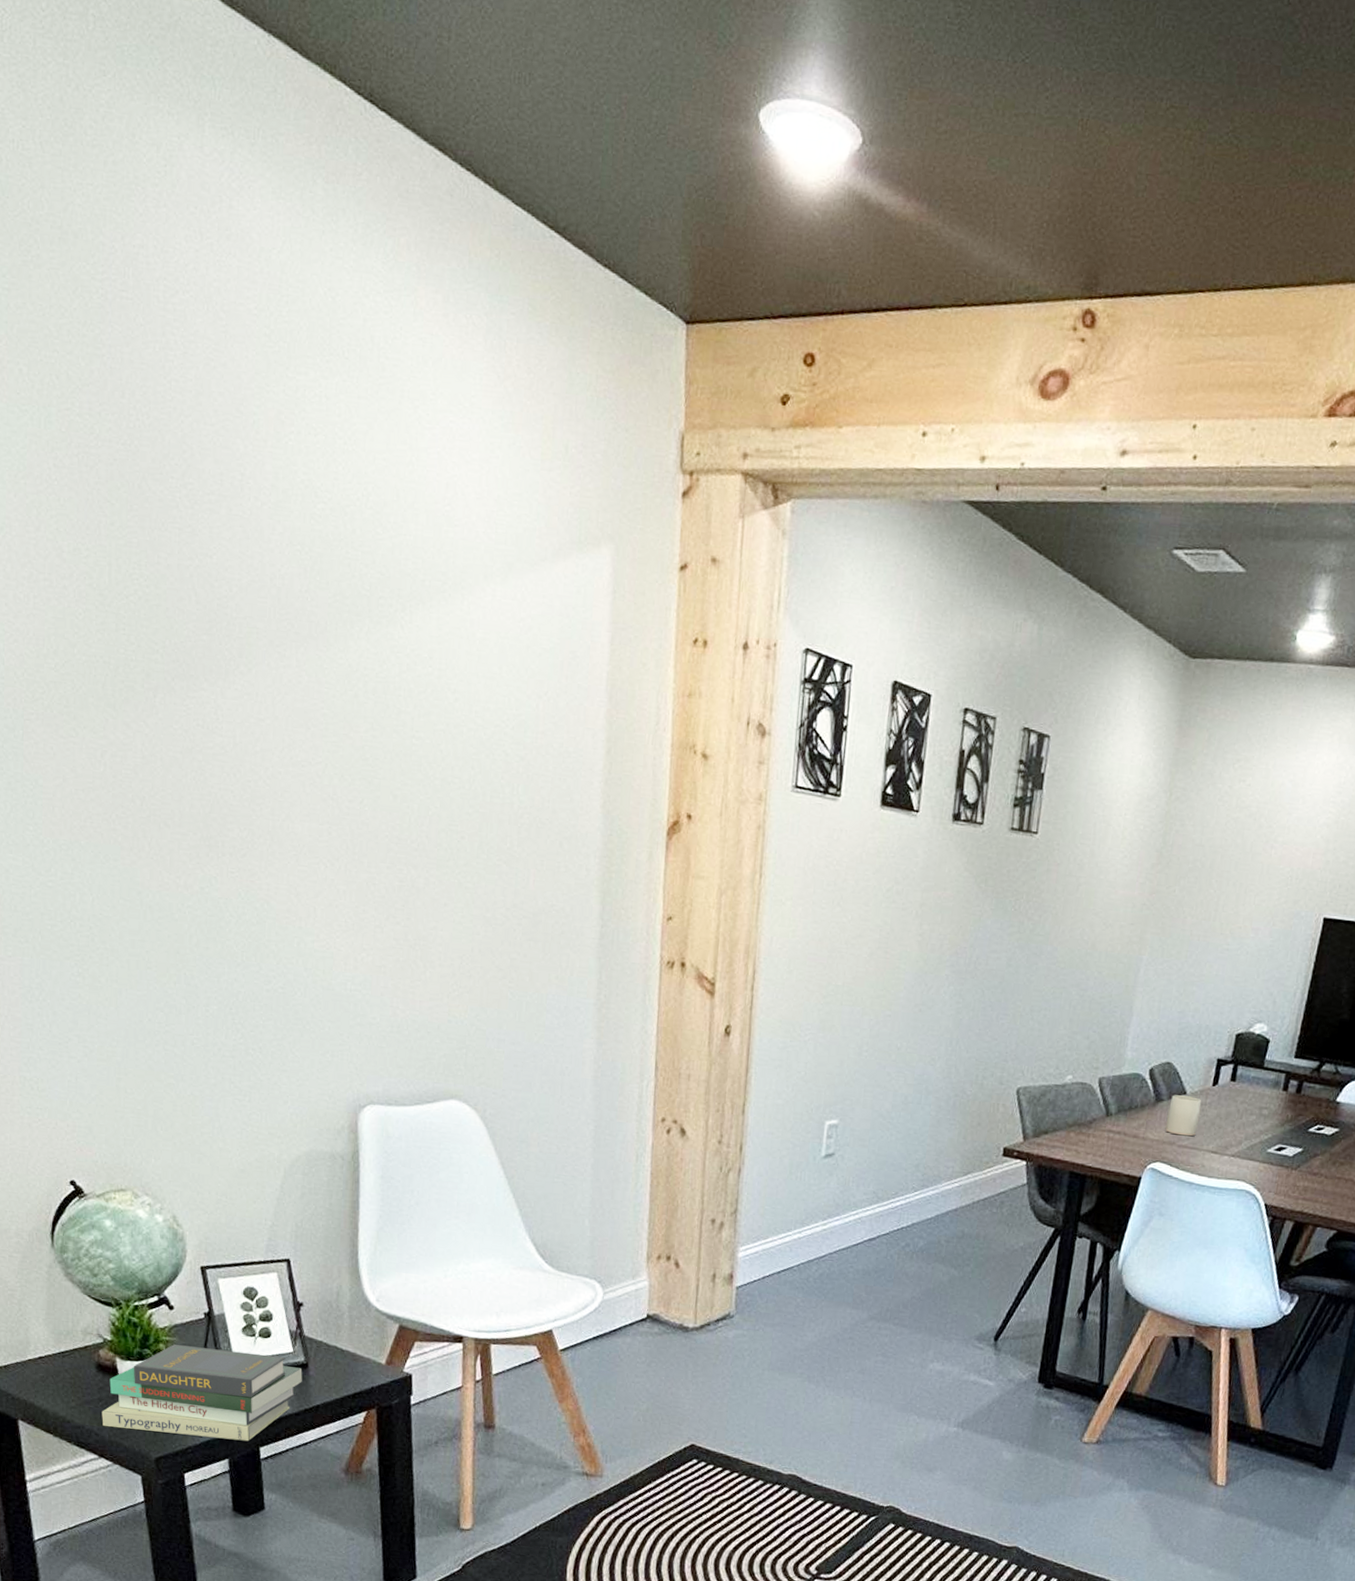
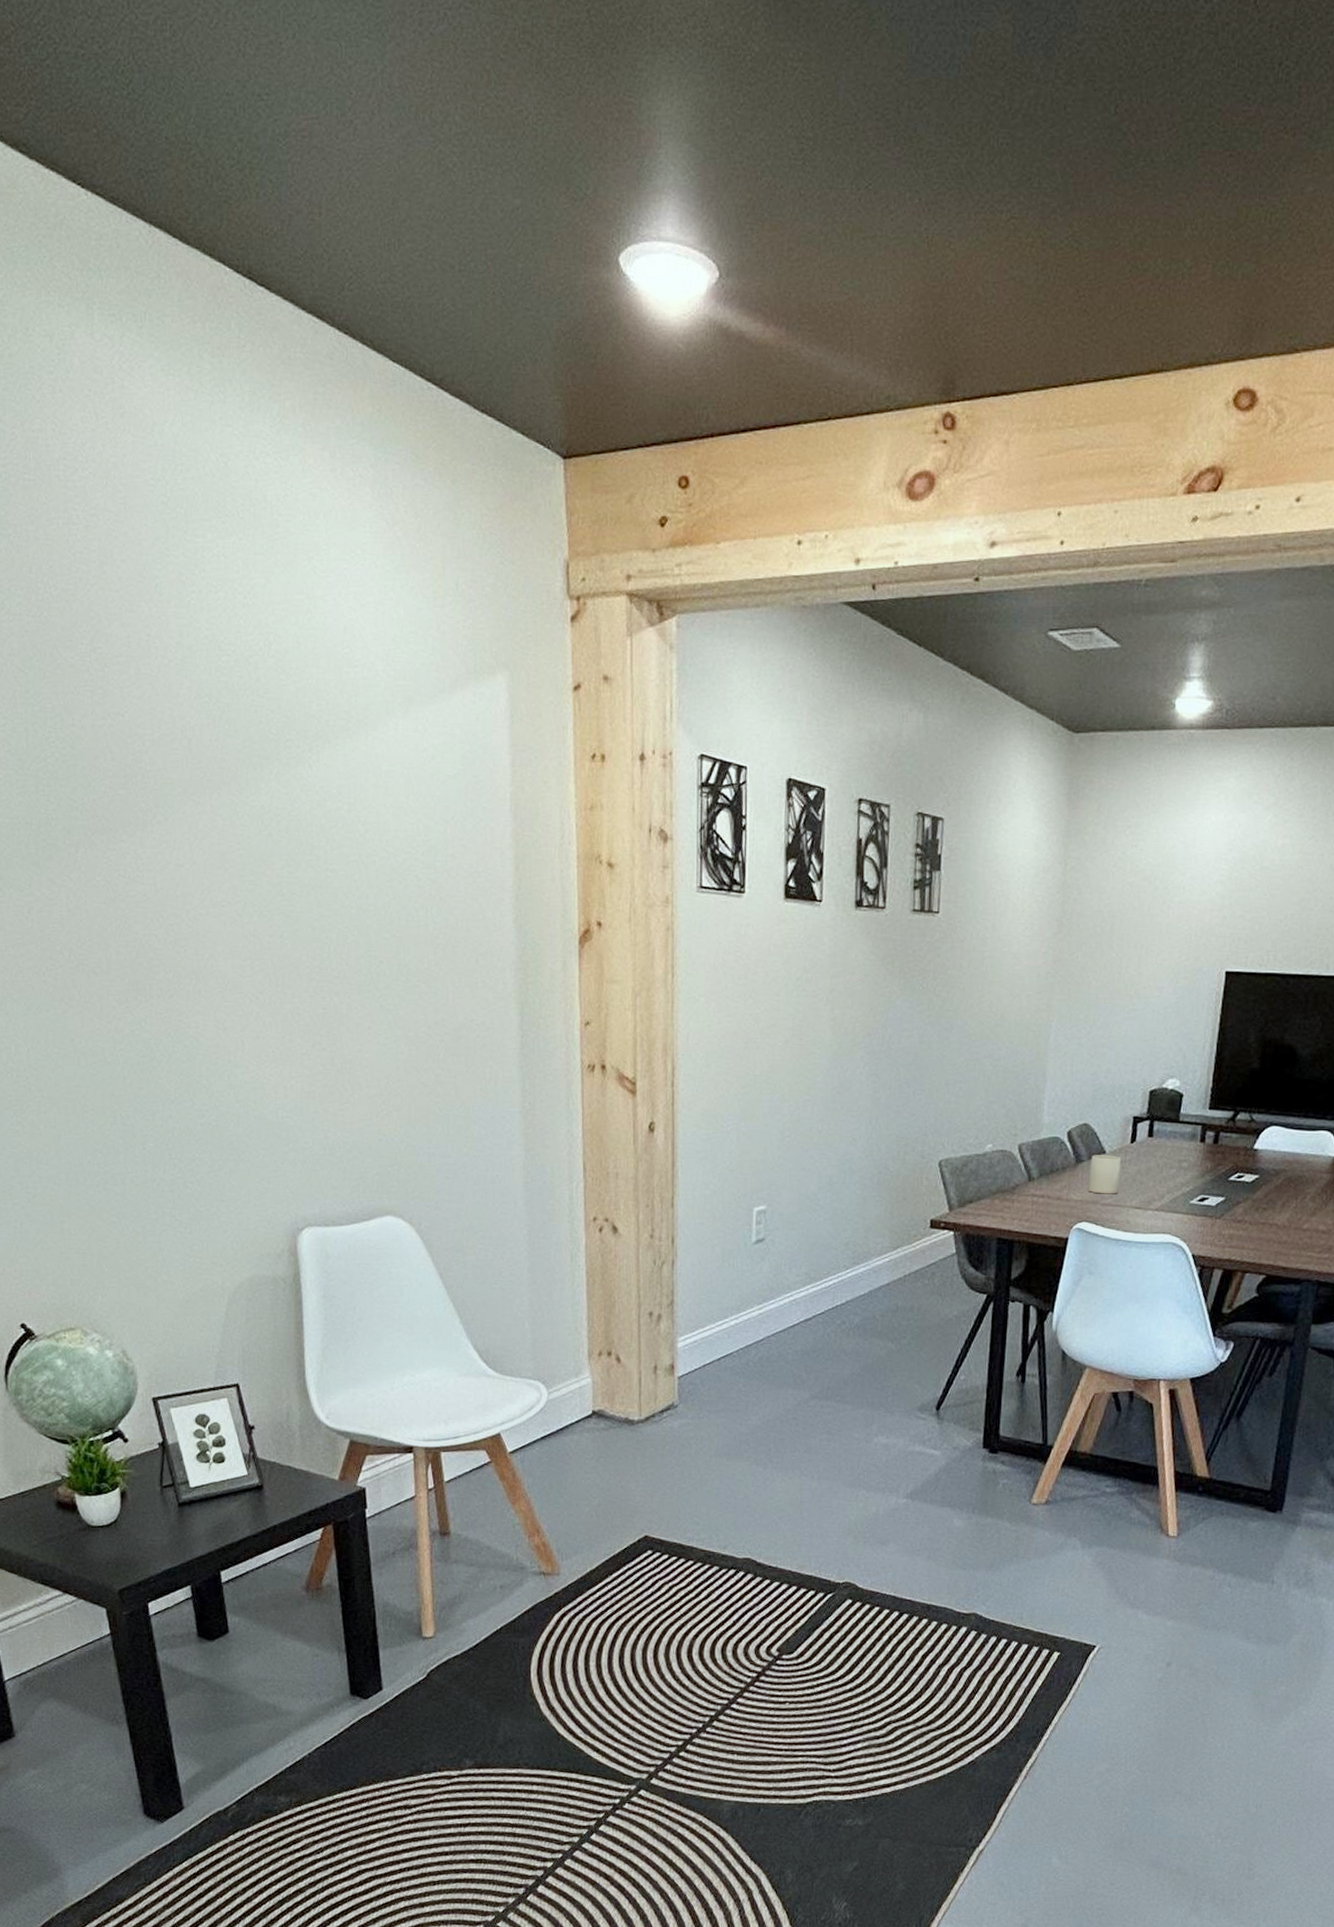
books: present [102,1344,303,1442] -> none [64,1476,258,1567]

